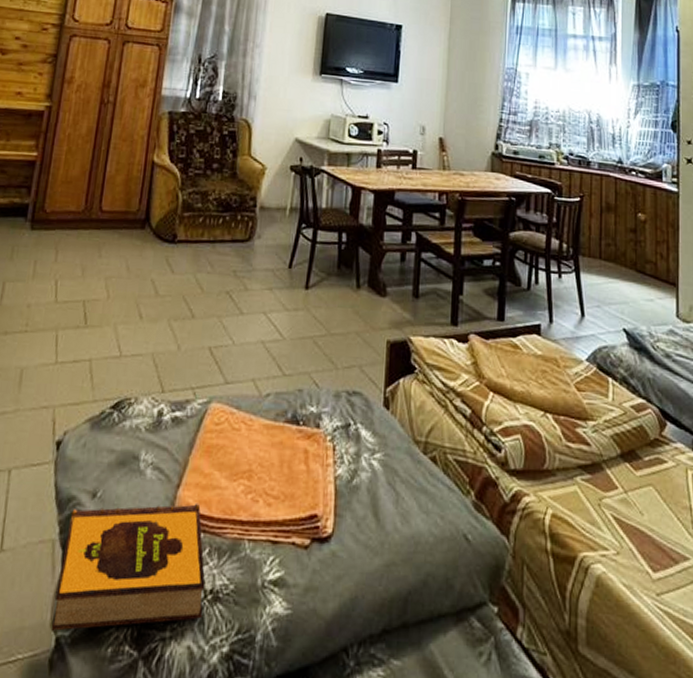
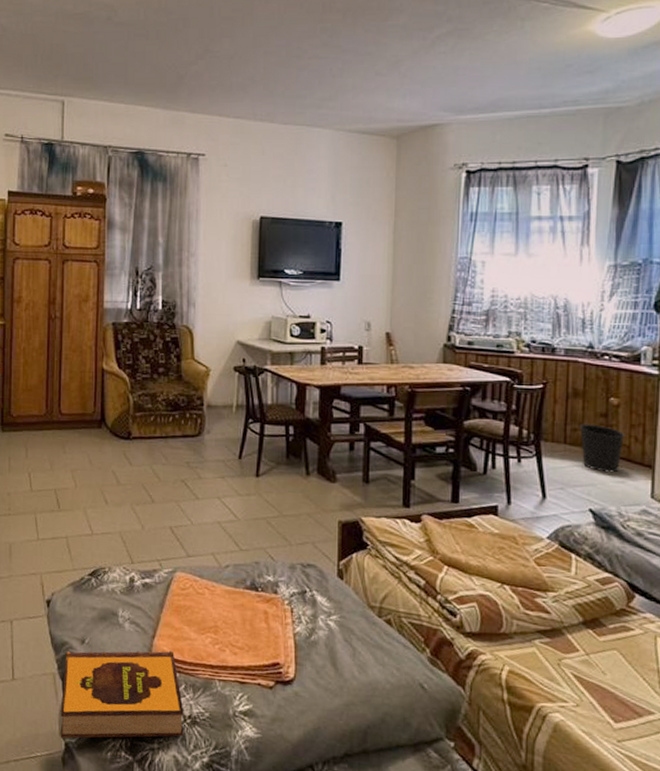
wastebasket: none [613,239,652,291] -> present [580,424,626,473]

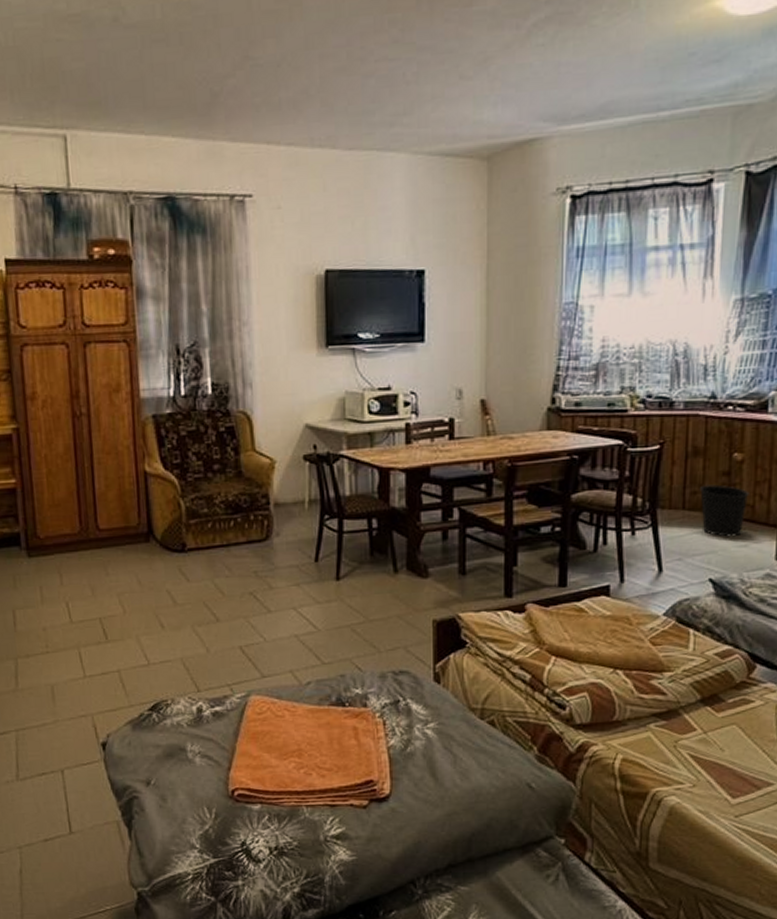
hardback book: present [60,650,184,738] -> none [129,780,271,888]

